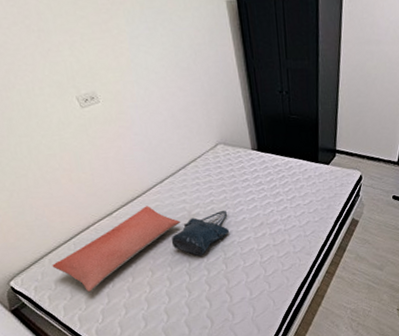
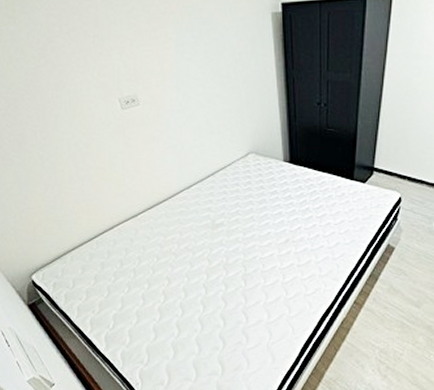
pillow: present [52,206,181,292] -> none [73,211,204,294]
tote bag: present [171,211,230,256] -> none [191,223,253,269]

